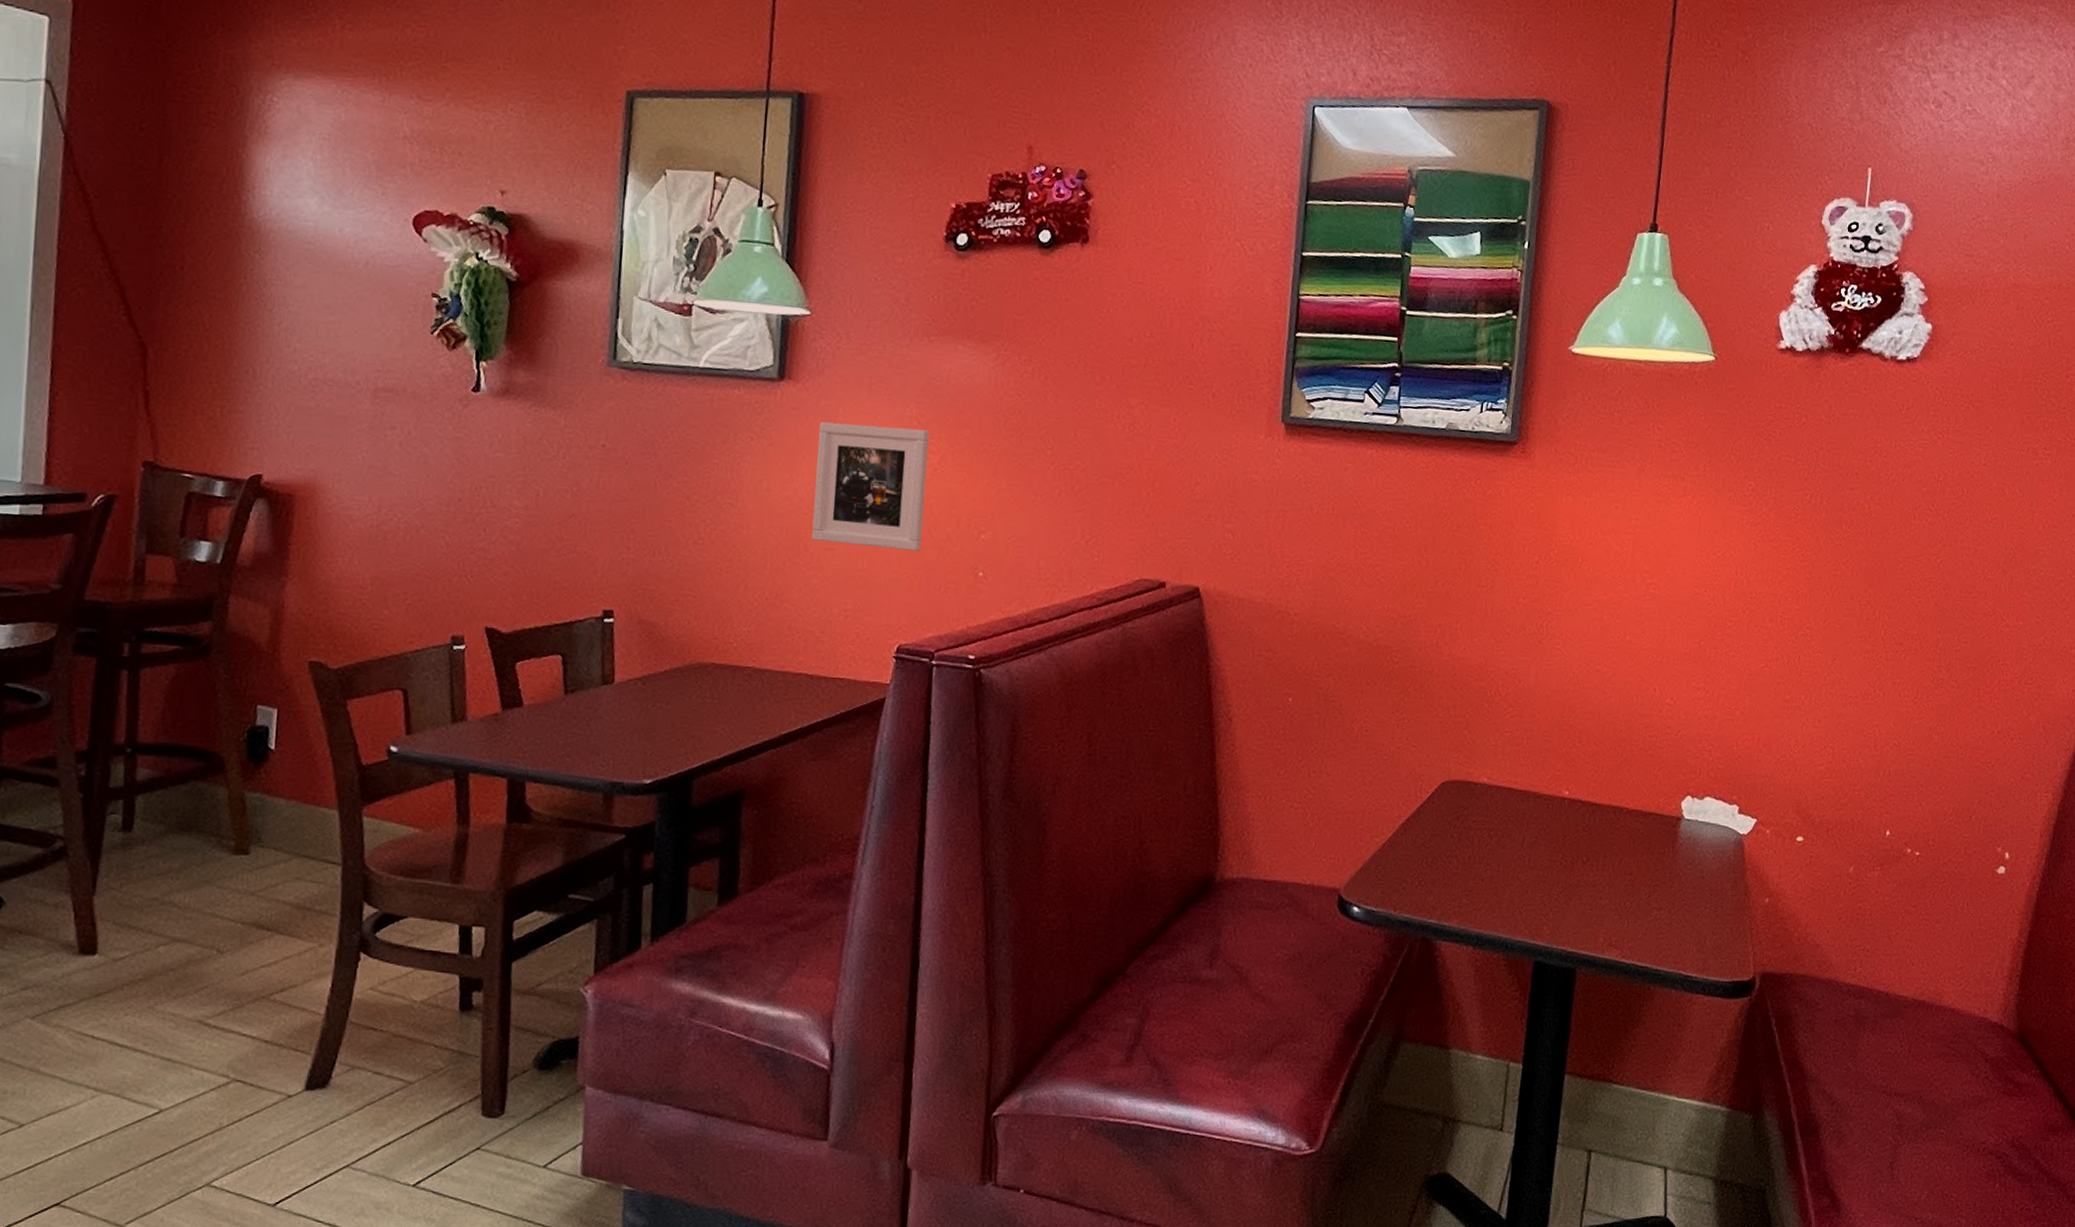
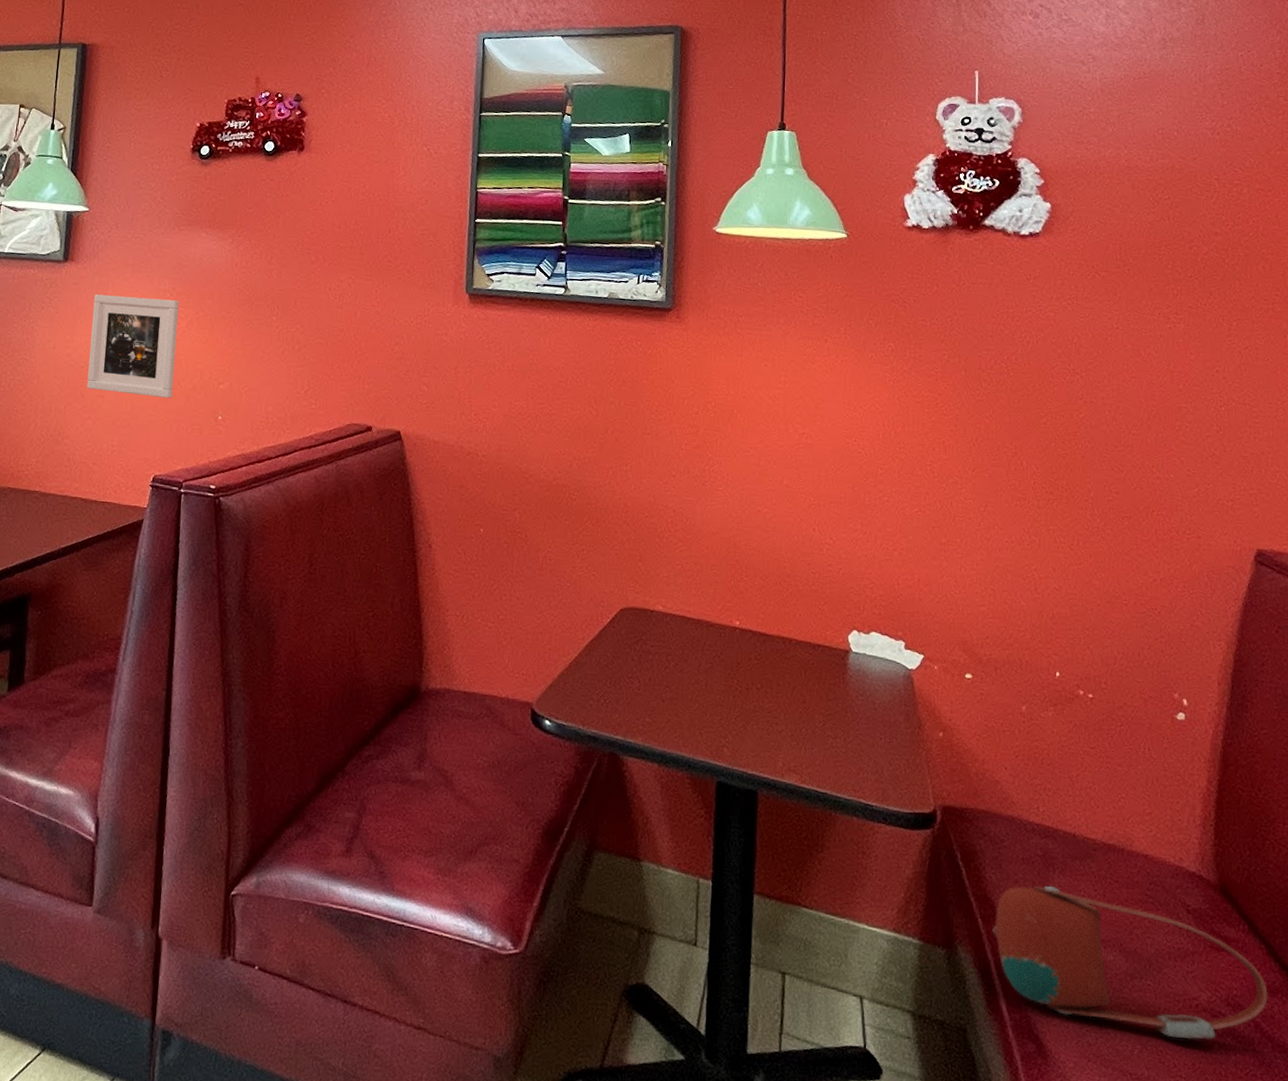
handbag: none [1799,1045,2050,1181] -> present [992,885,1268,1040]

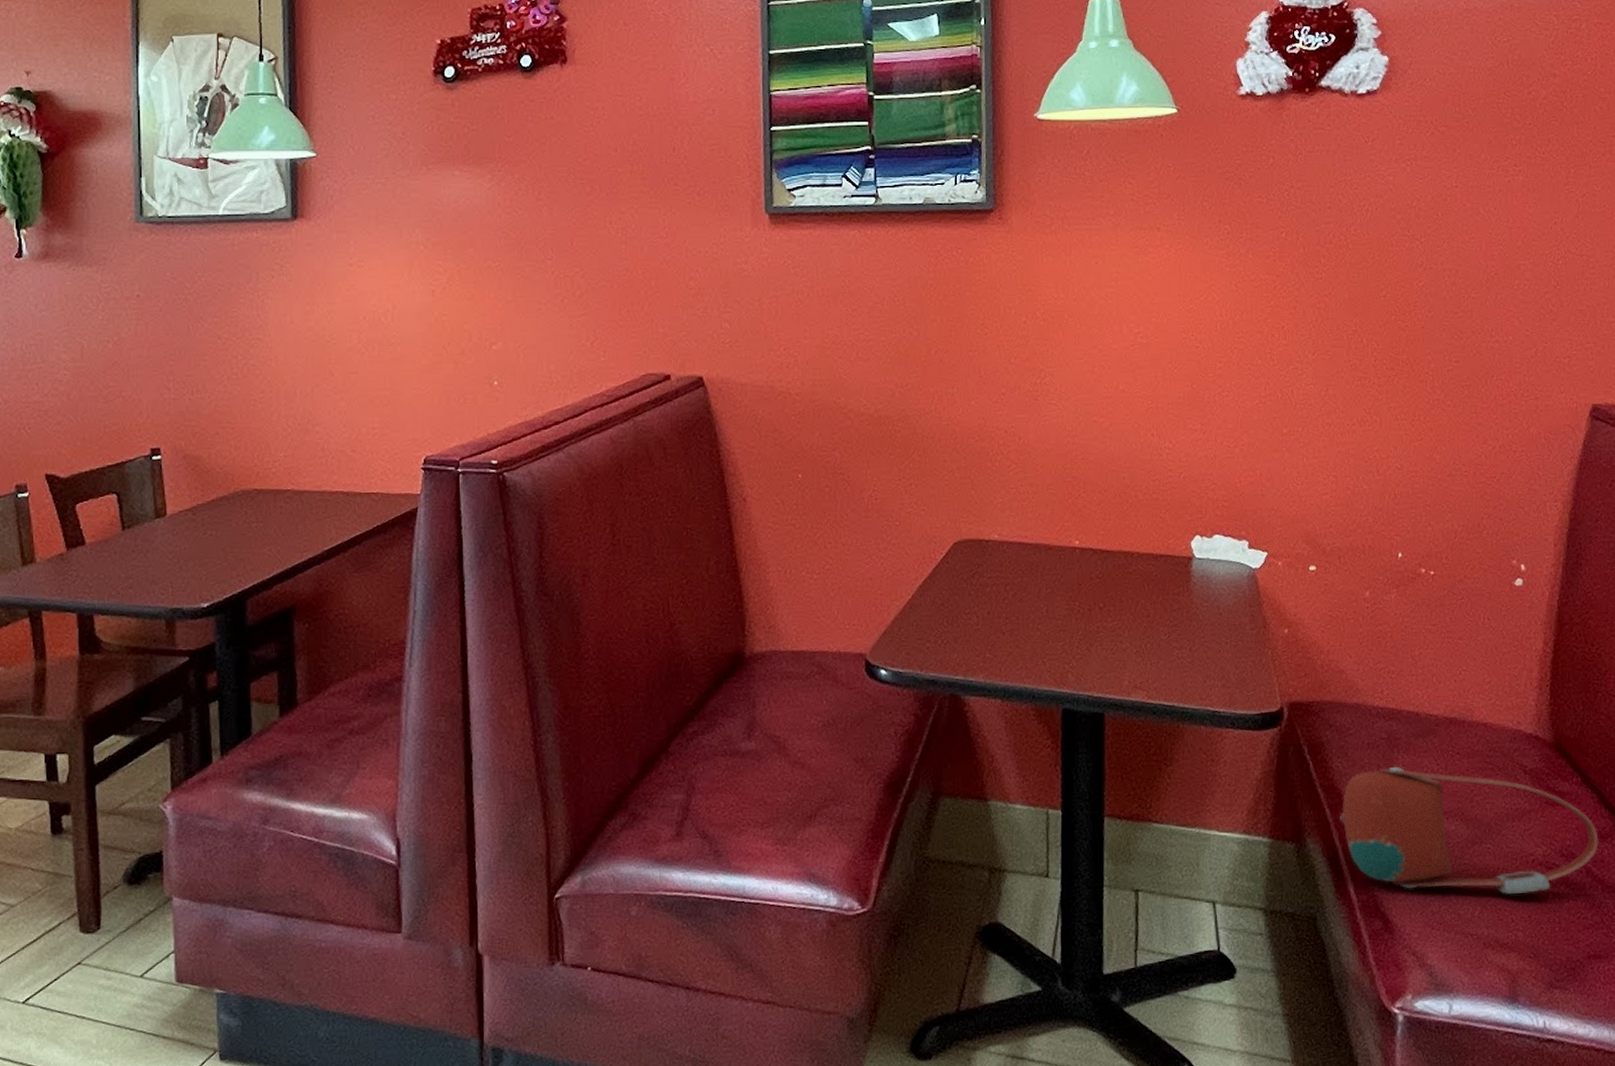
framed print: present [87,294,179,398] -> none [333,253,438,367]

